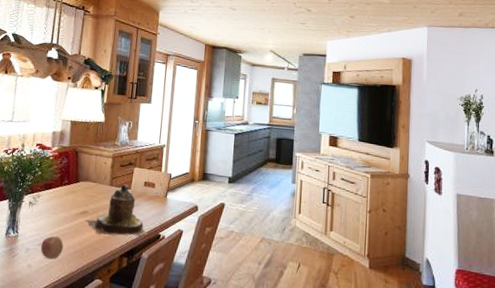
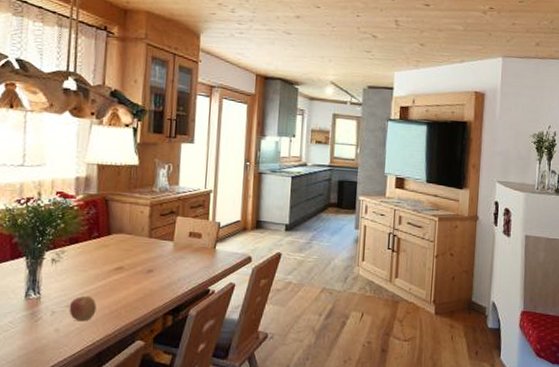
teapot: present [85,184,148,236] -> none [120,235,196,293]

